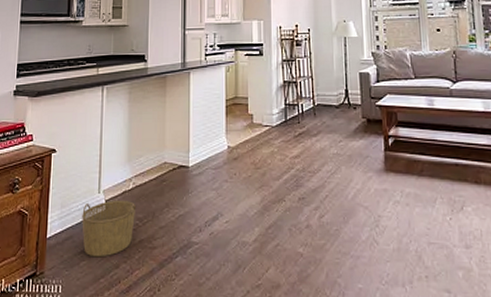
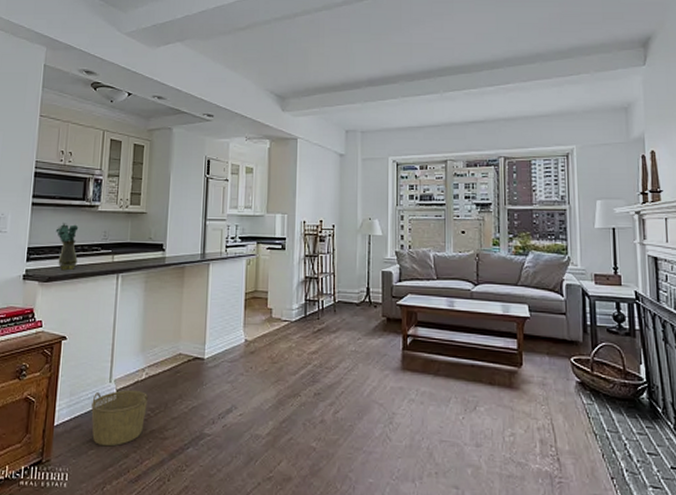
vase: none [43,38,65,85] -> present [55,222,79,271]

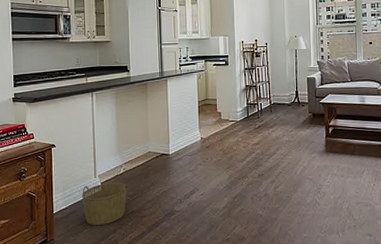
vase: present [55,222,79,271] -> none [35,52,57,93]

